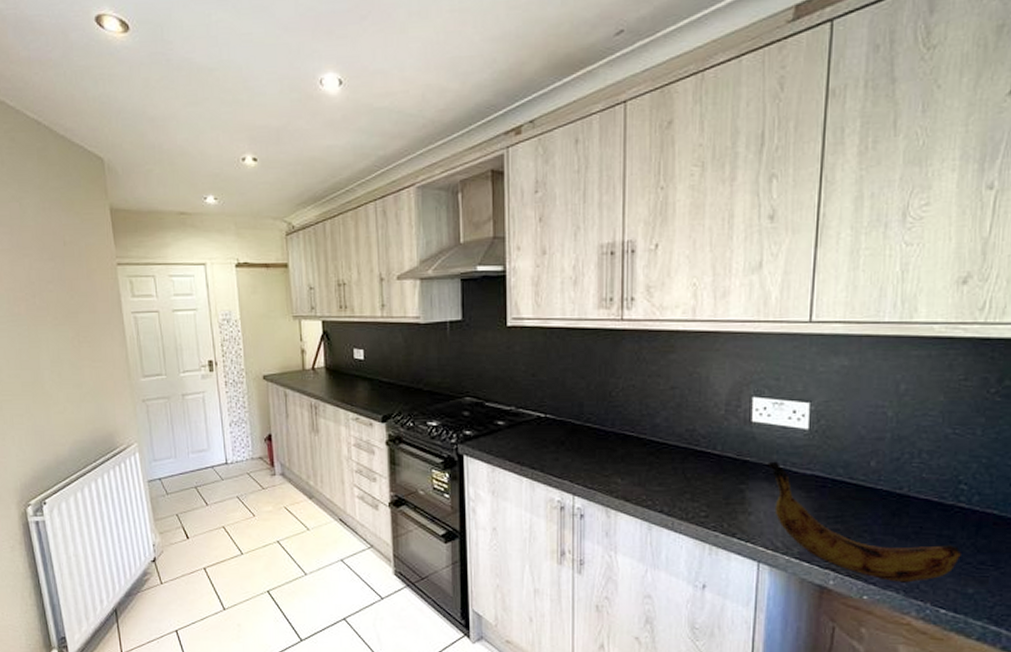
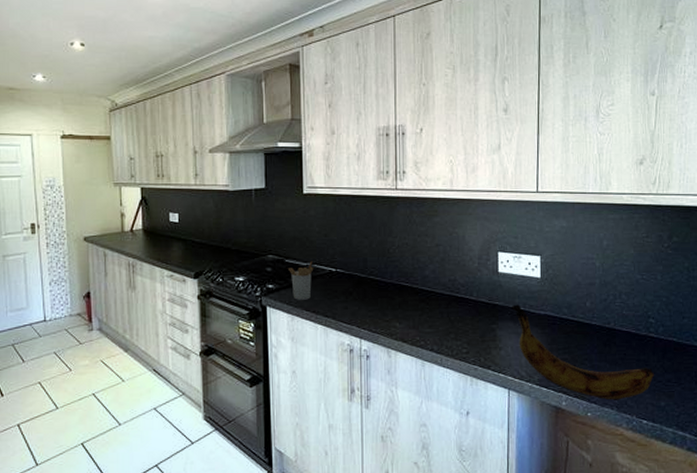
utensil holder: none [489,405,519,449] -> present [288,261,314,300]

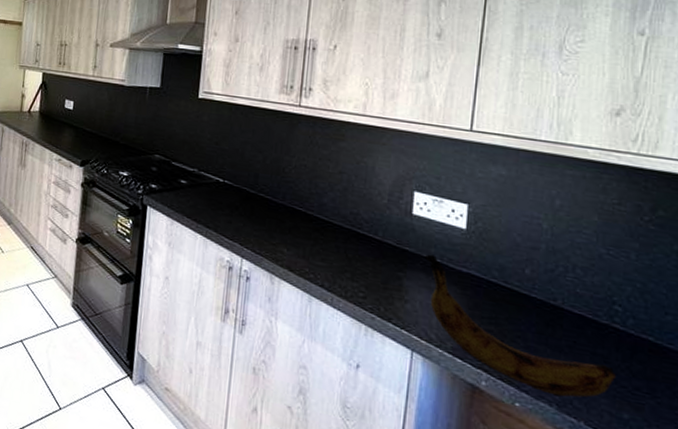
utensil holder: present [288,261,314,300] -> none [174,167,201,207]

